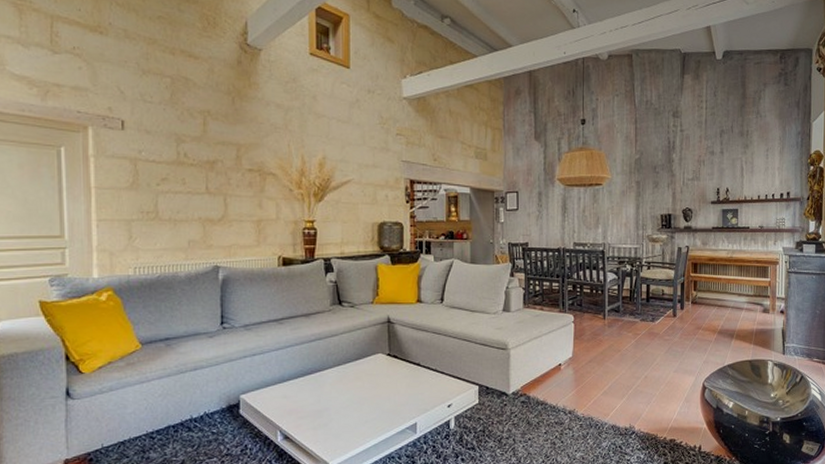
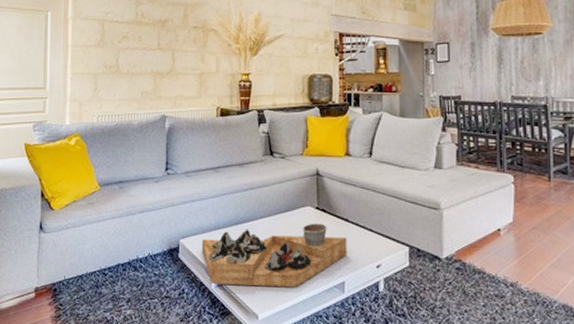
decorative tray: none [265,369,419,437] -> present [201,223,347,287]

